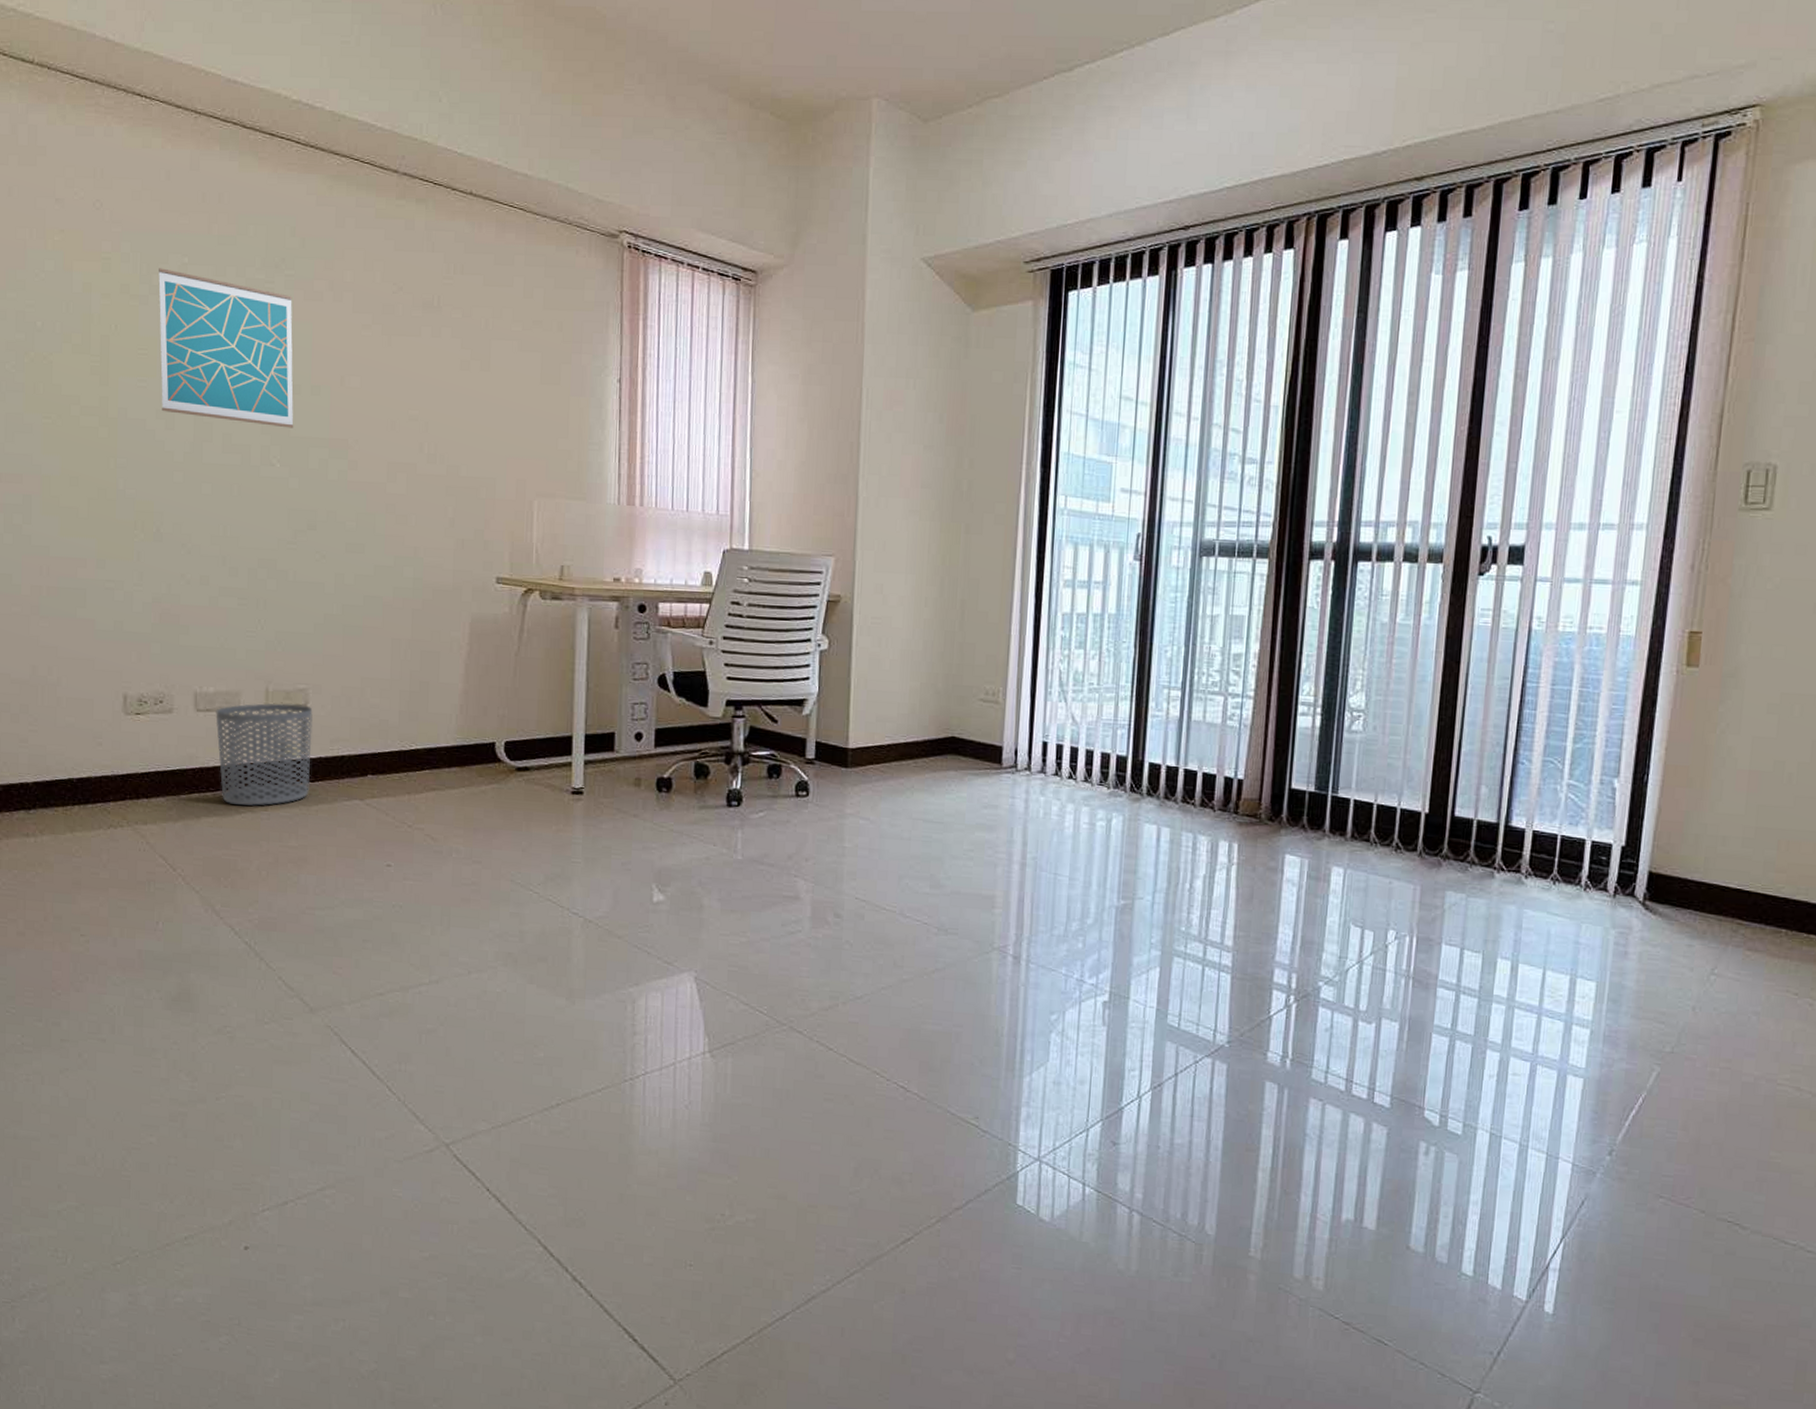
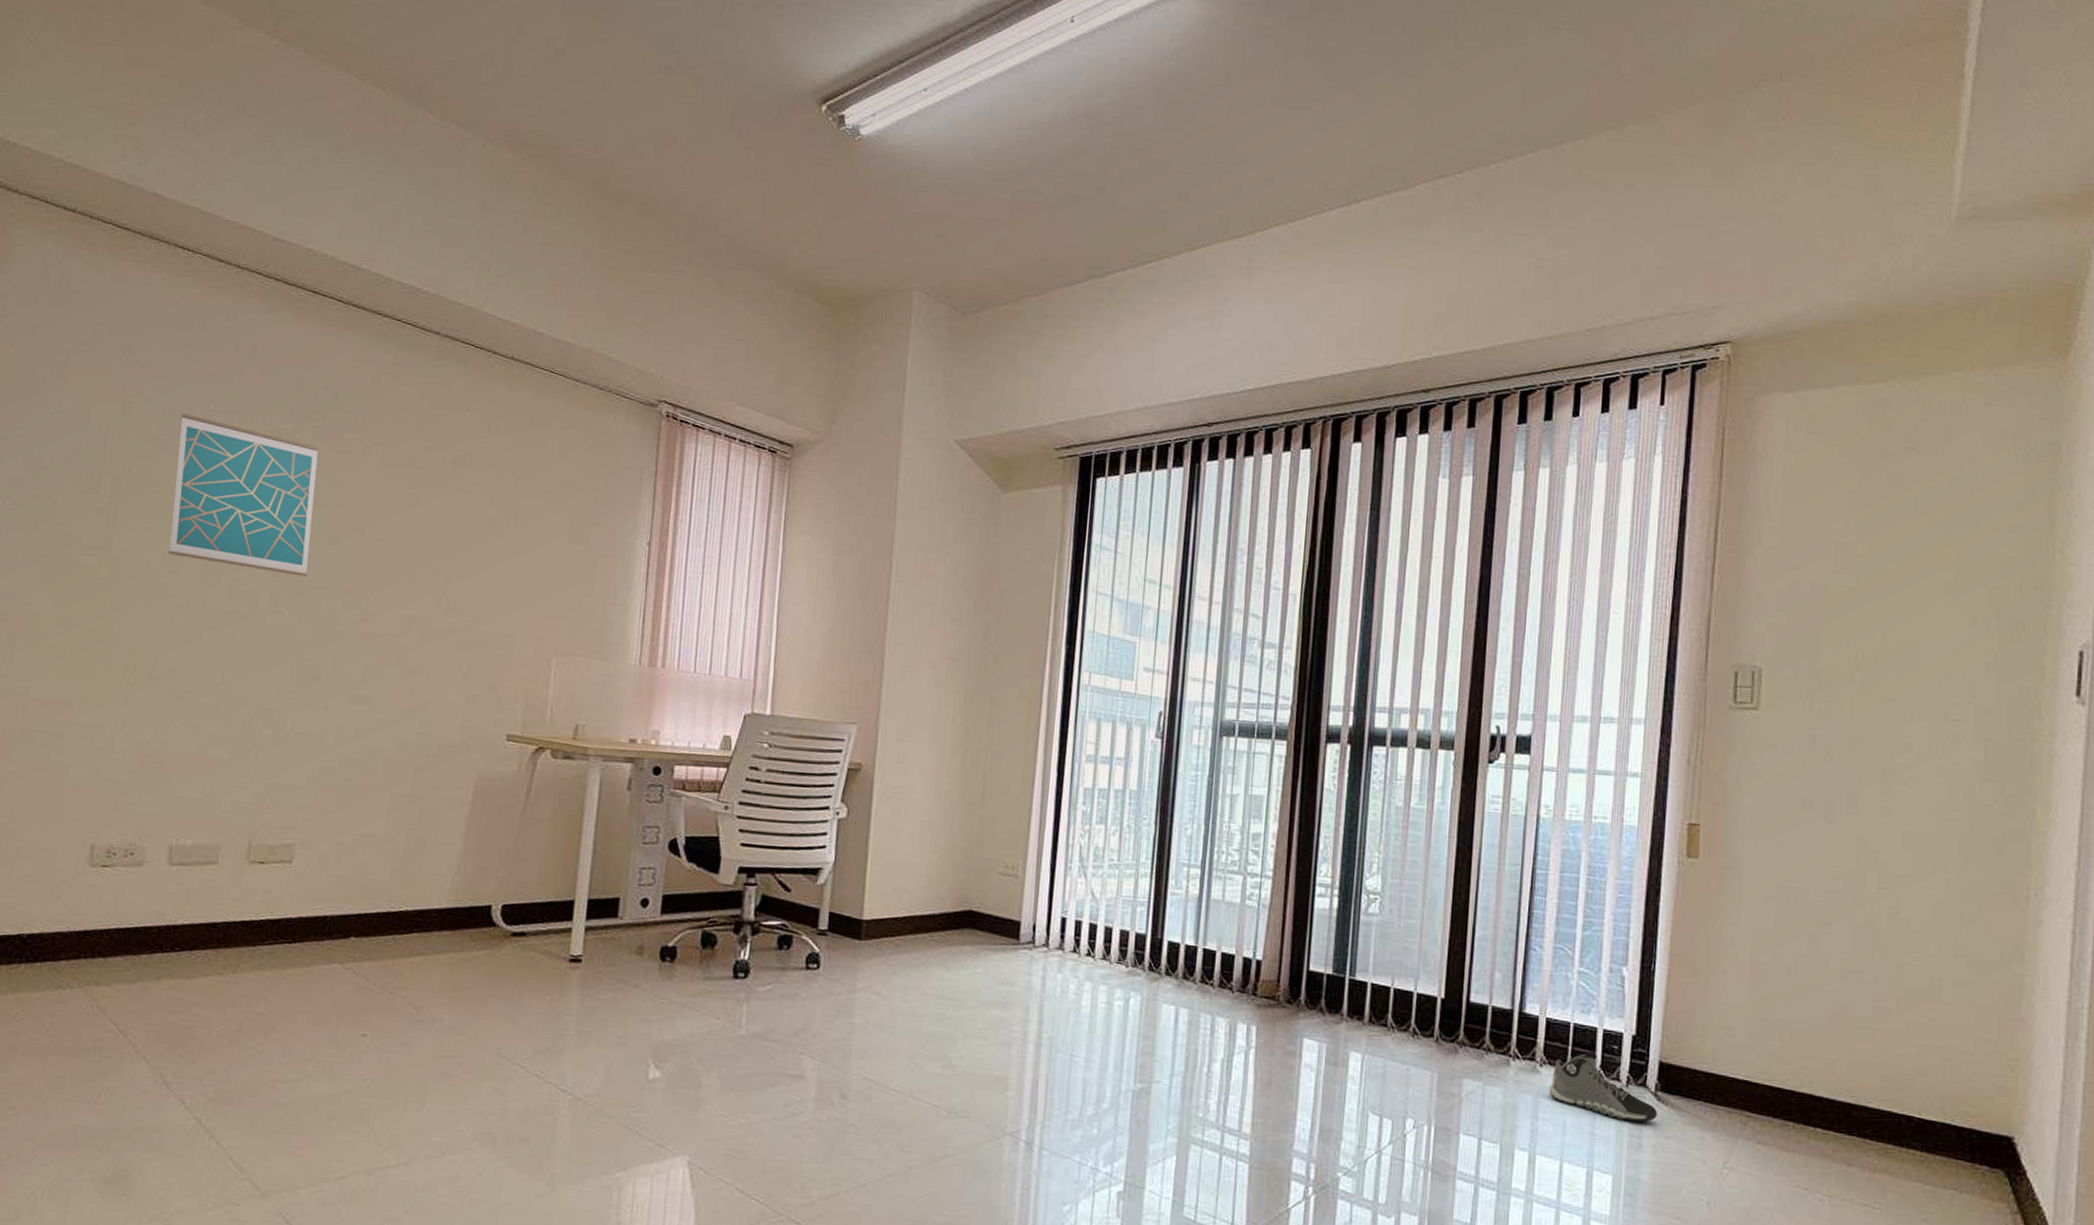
waste bin: present [215,703,313,806] -> none [187,858,298,968]
sneaker: none [1533,862,1645,931] -> present [1548,1051,1658,1122]

